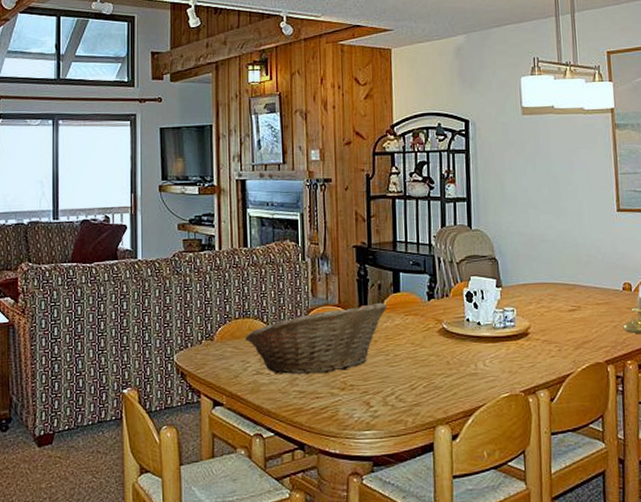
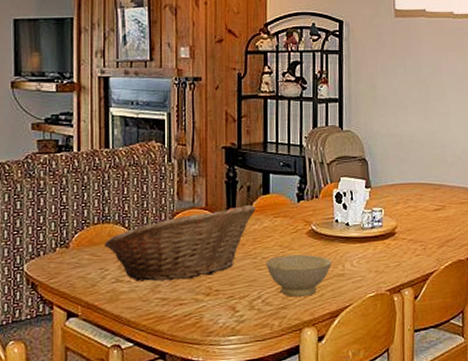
bowl: none [398,352,464,395] -> present [265,254,332,297]

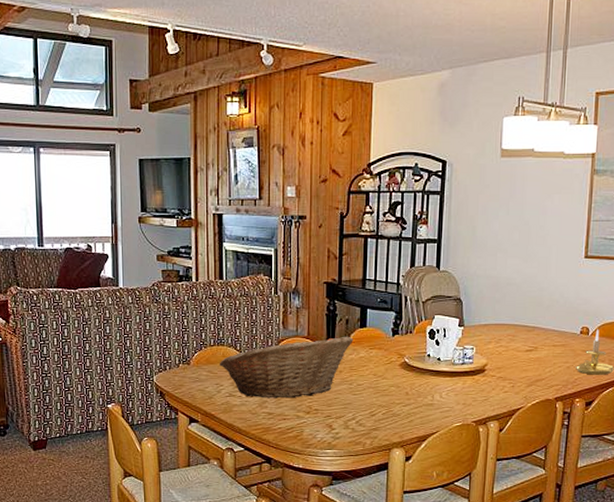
bowl: present [265,254,332,297] -> none [360,383,422,421]

